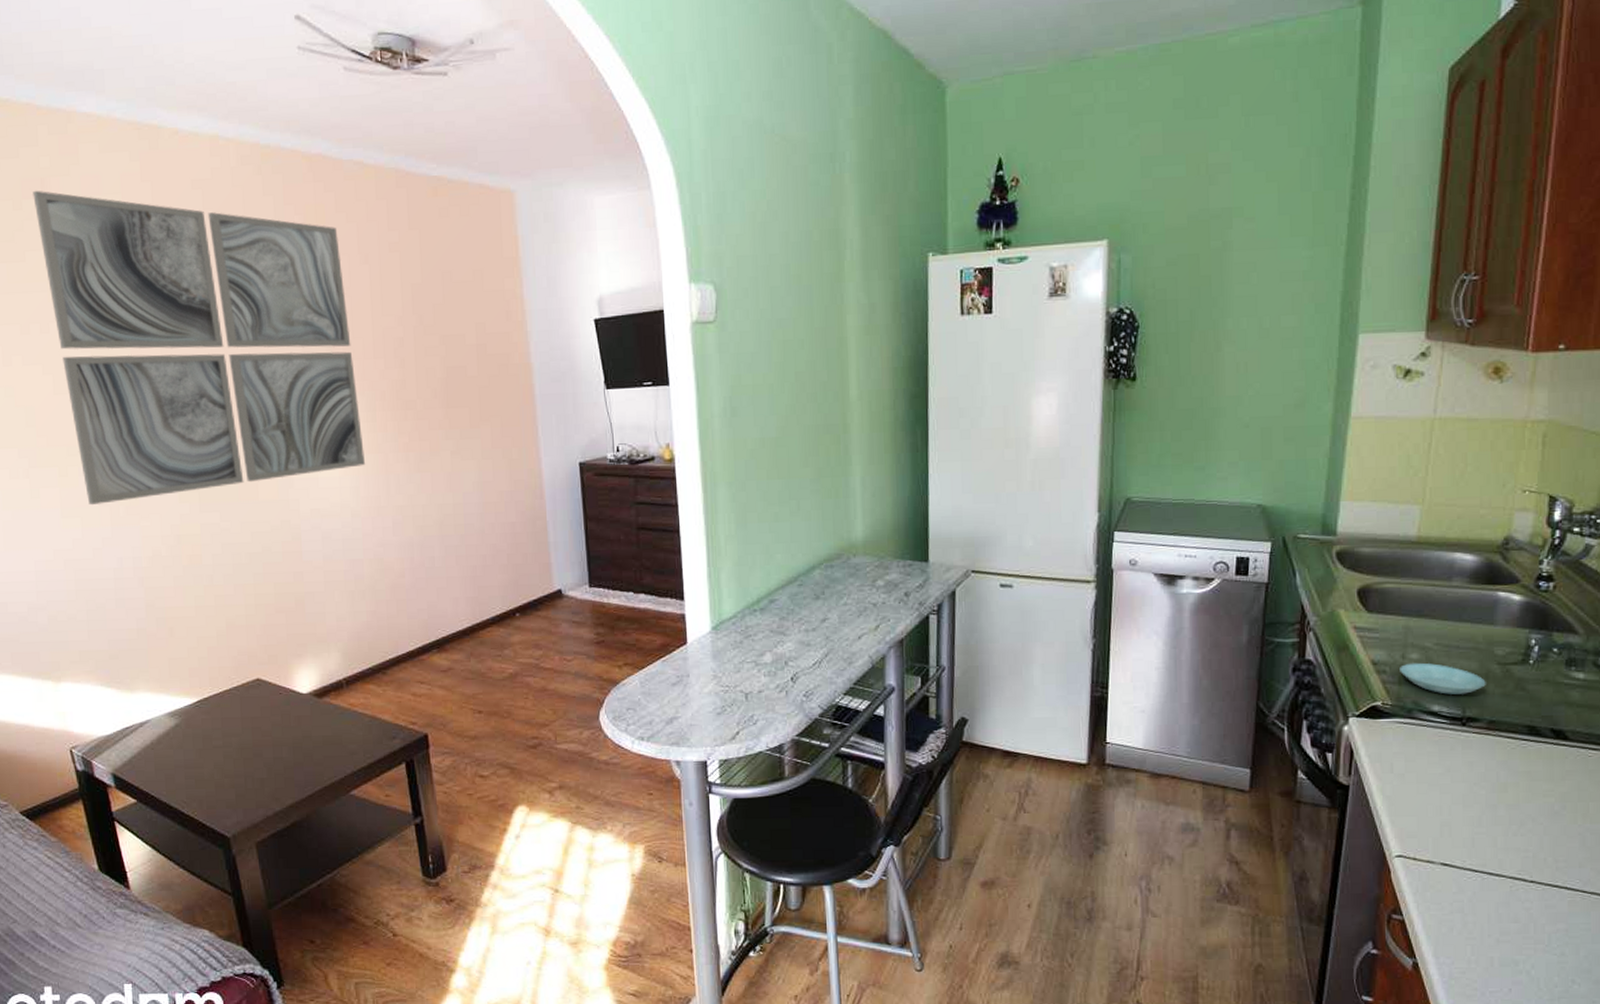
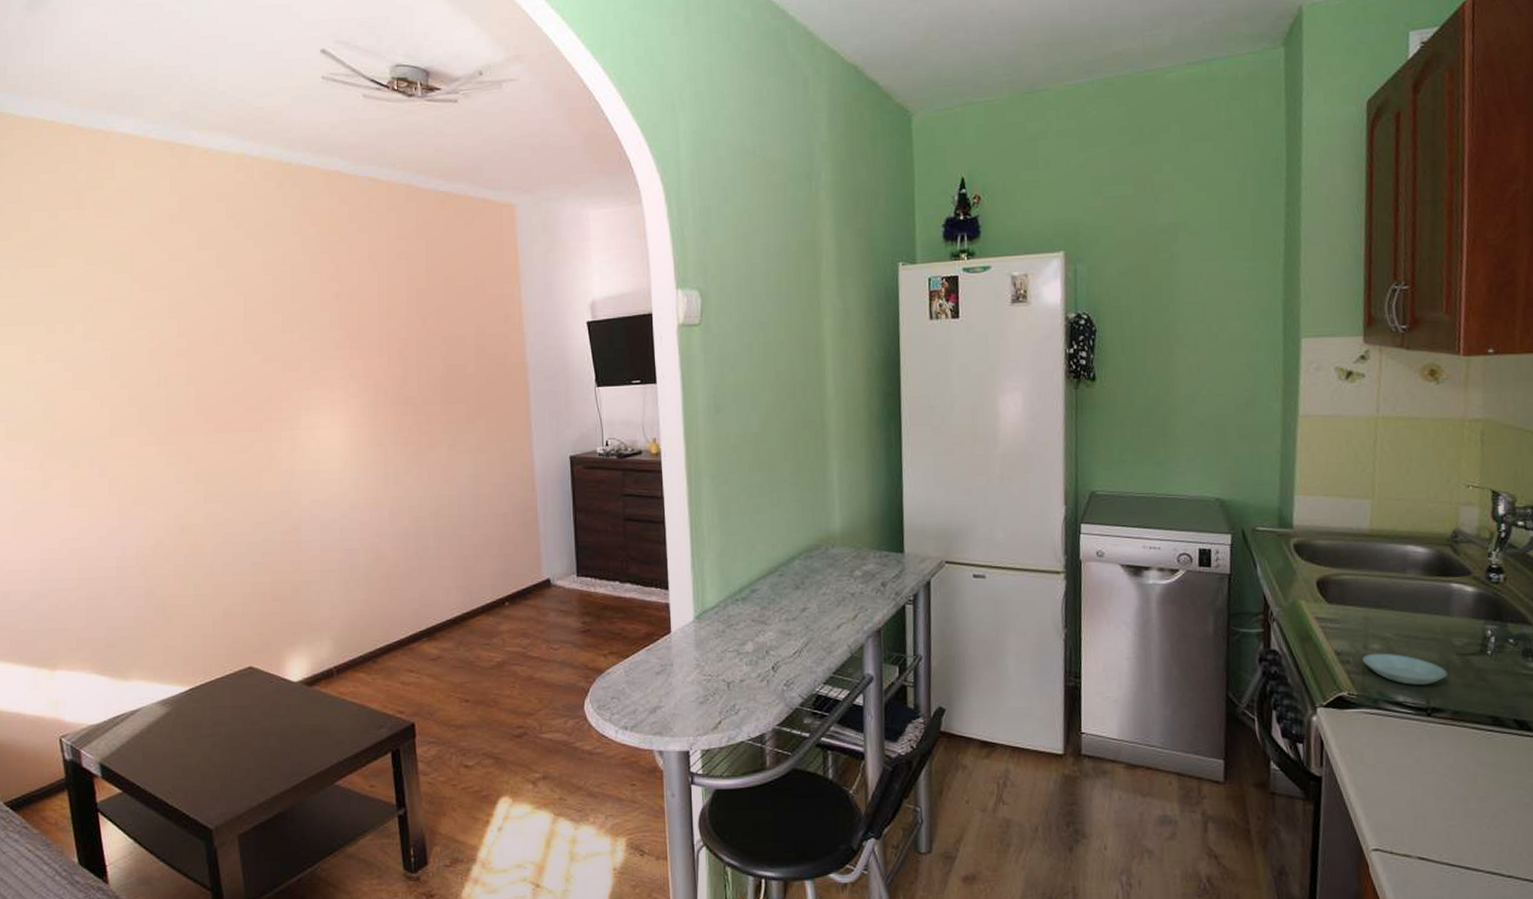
wall art: present [33,190,365,506] -> none [68,202,365,496]

